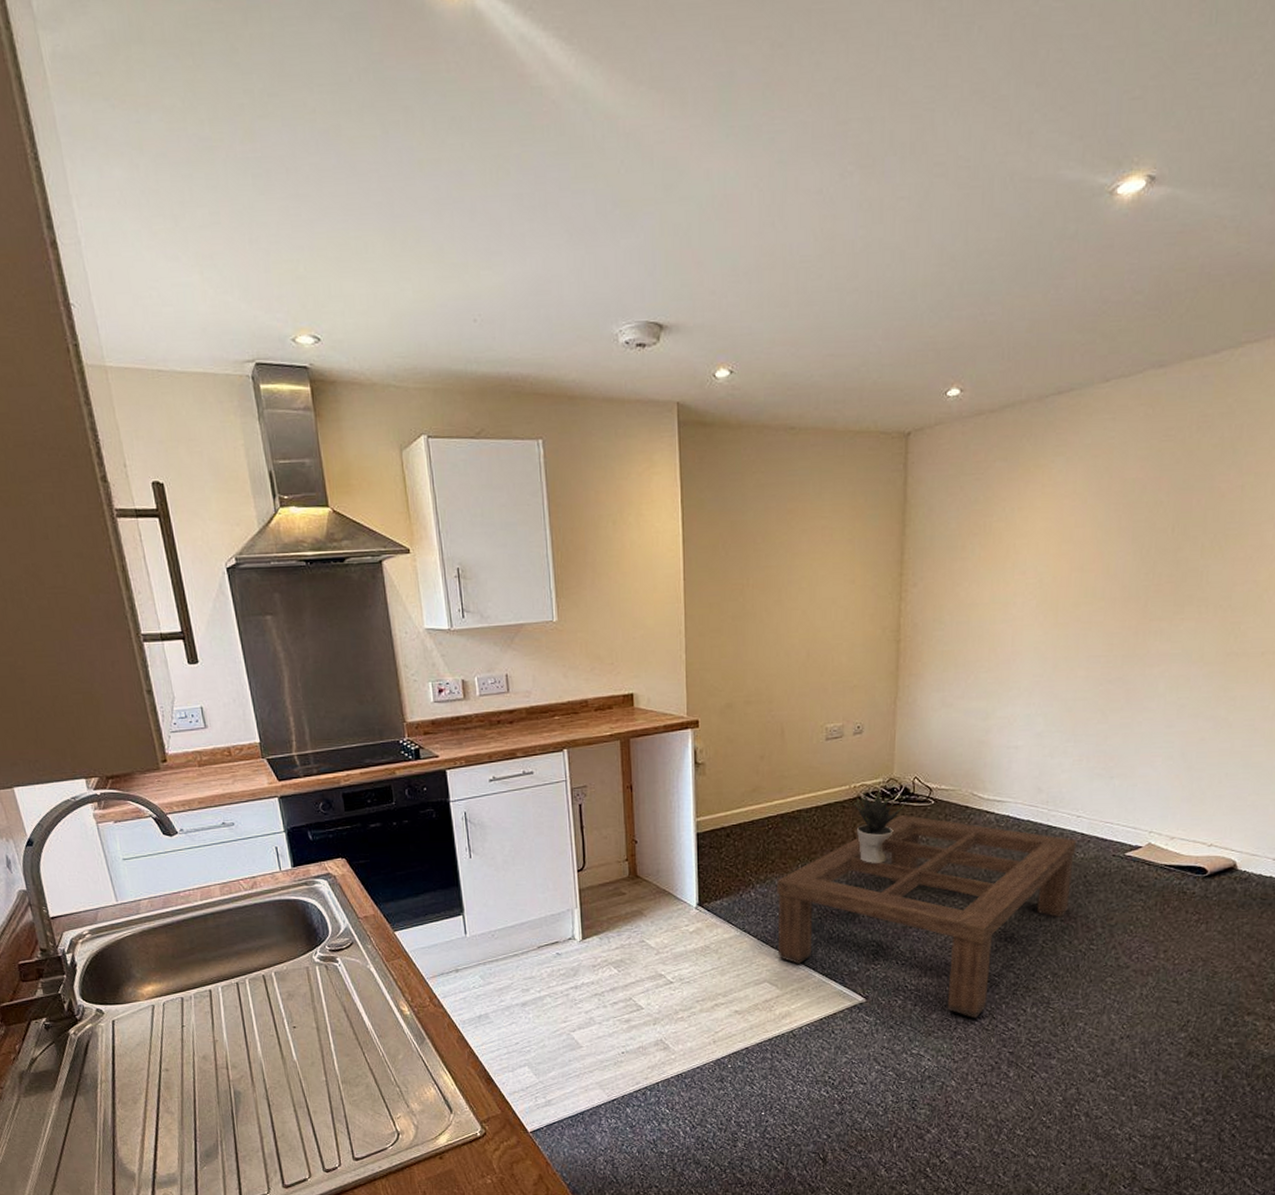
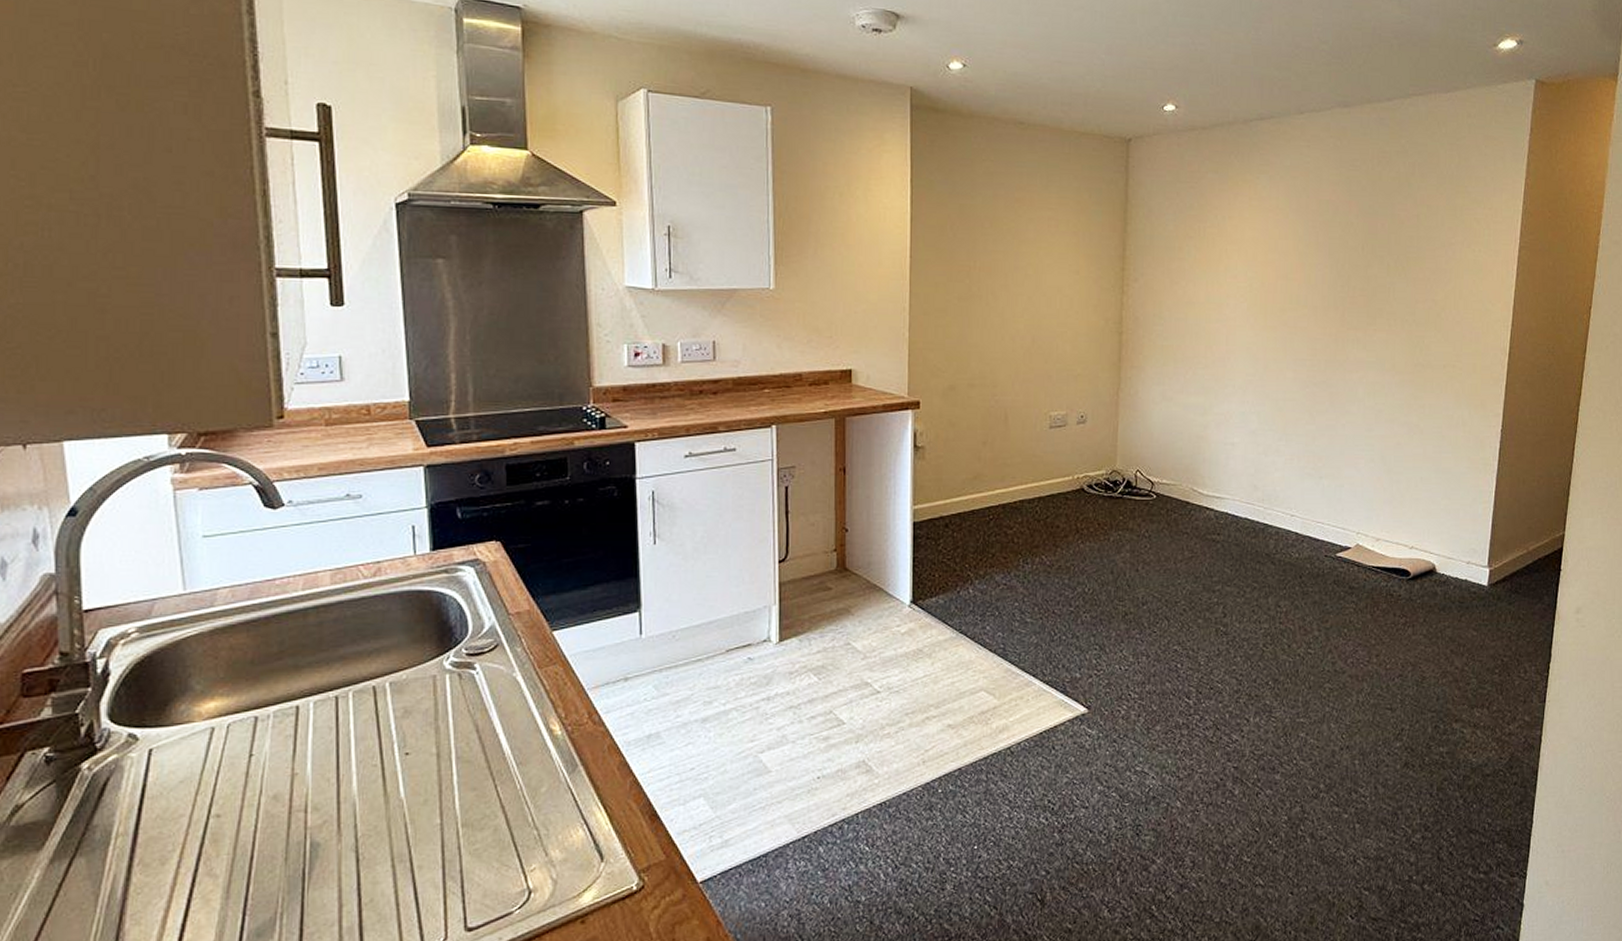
coffee table: present [777,814,1078,1019] -> none [996,508,1292,730]
potted plant: present [854,788,905,863] -> none [1077,480,1128,559]

